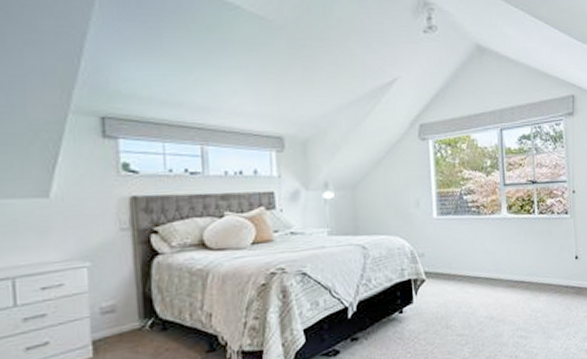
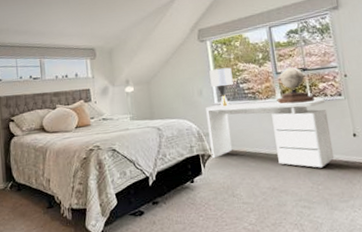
desk: none [422,216,555,294] -> present [206,98,335,168]
lamp: none [429,174,456,222] -> present [209,67,234,107]
globe: none [502,178,541,222] -> present [276,66,314,105]

